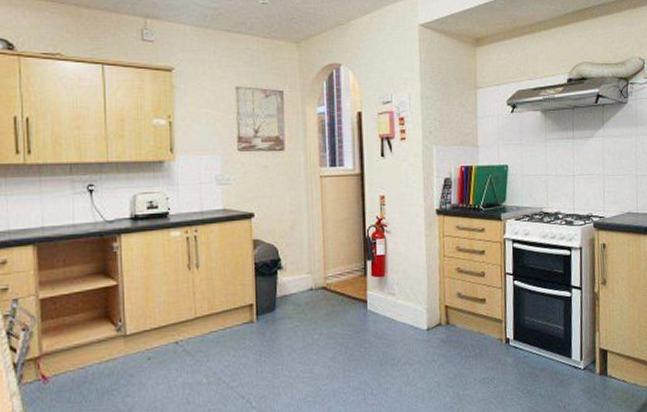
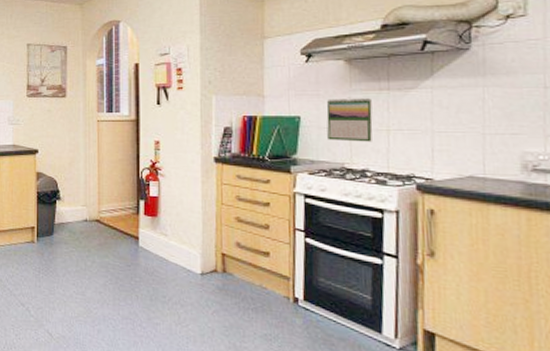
calendar: none [528,146,563,188] -> present [326,97,373,142]

